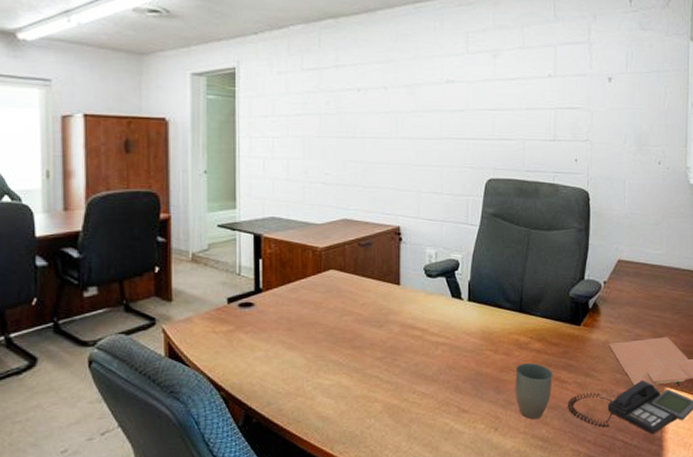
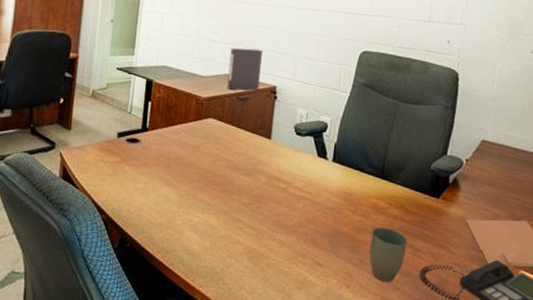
binder: none [346,188,381,236] -> present [227,48,263,90]

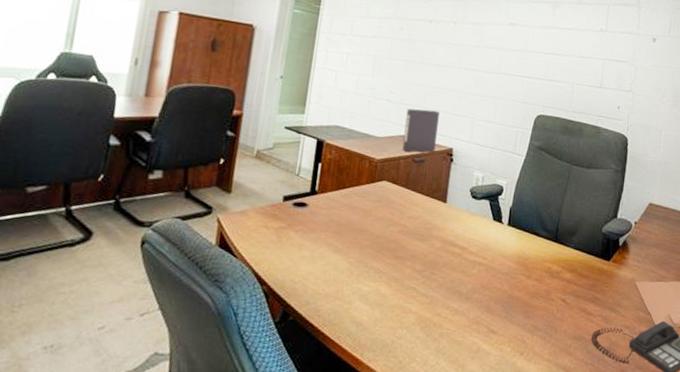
mug: present [369,226,408,282] -> none [542,291,581,347]

